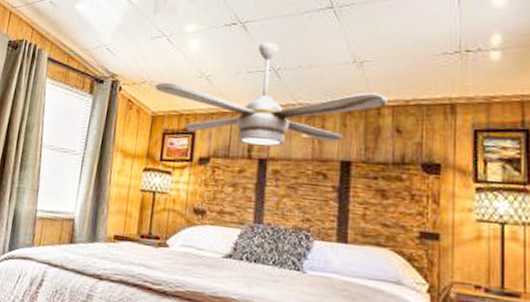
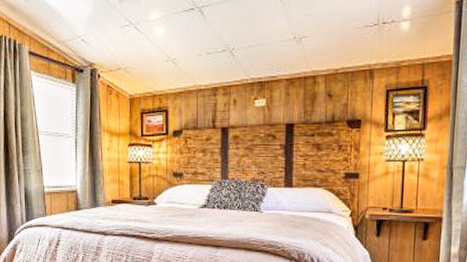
ceiling fan: present [155,41,388,147] -> none [129,24,321,117]

